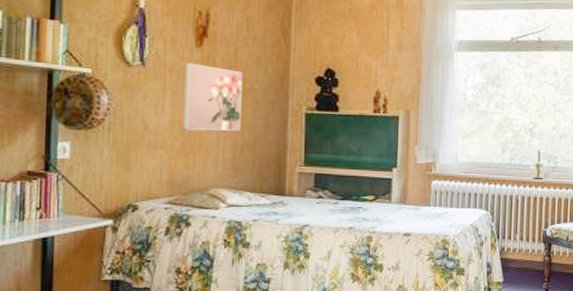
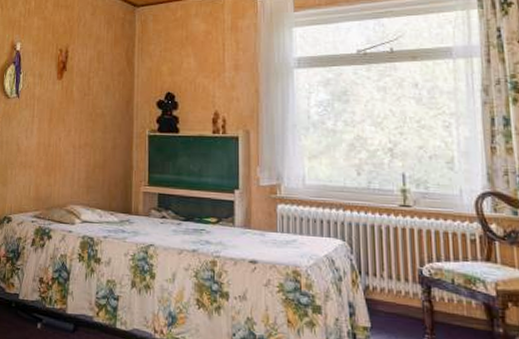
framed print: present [183,63,243,131] -> none [47,93,94,153]

